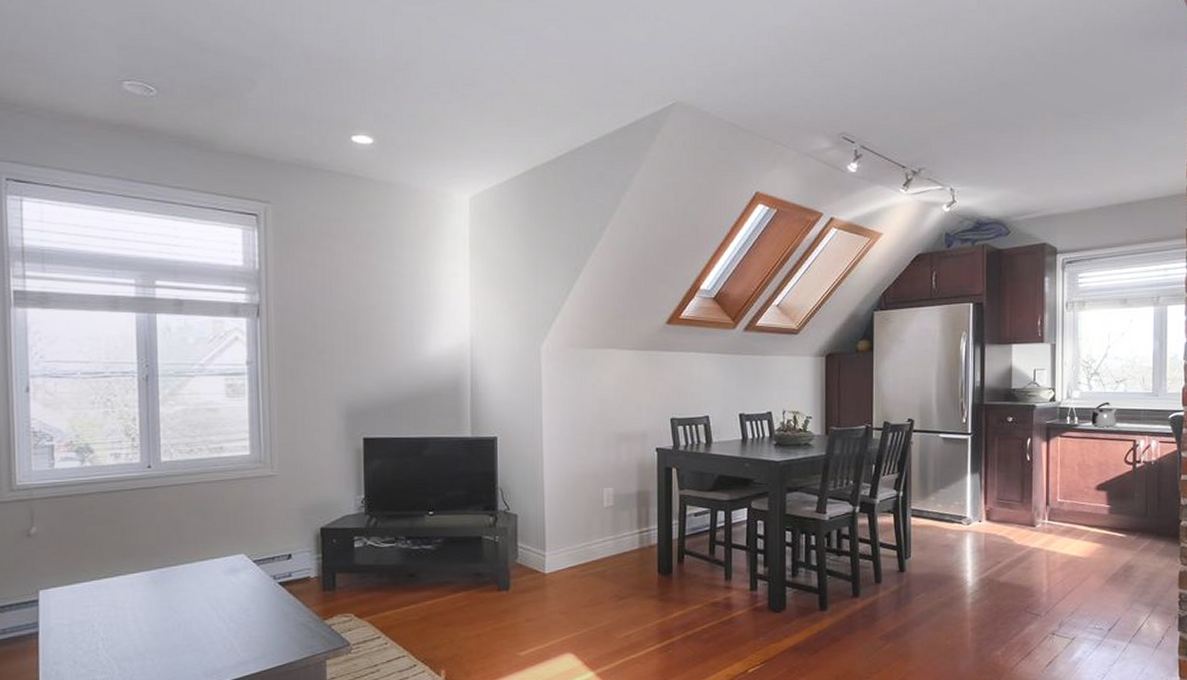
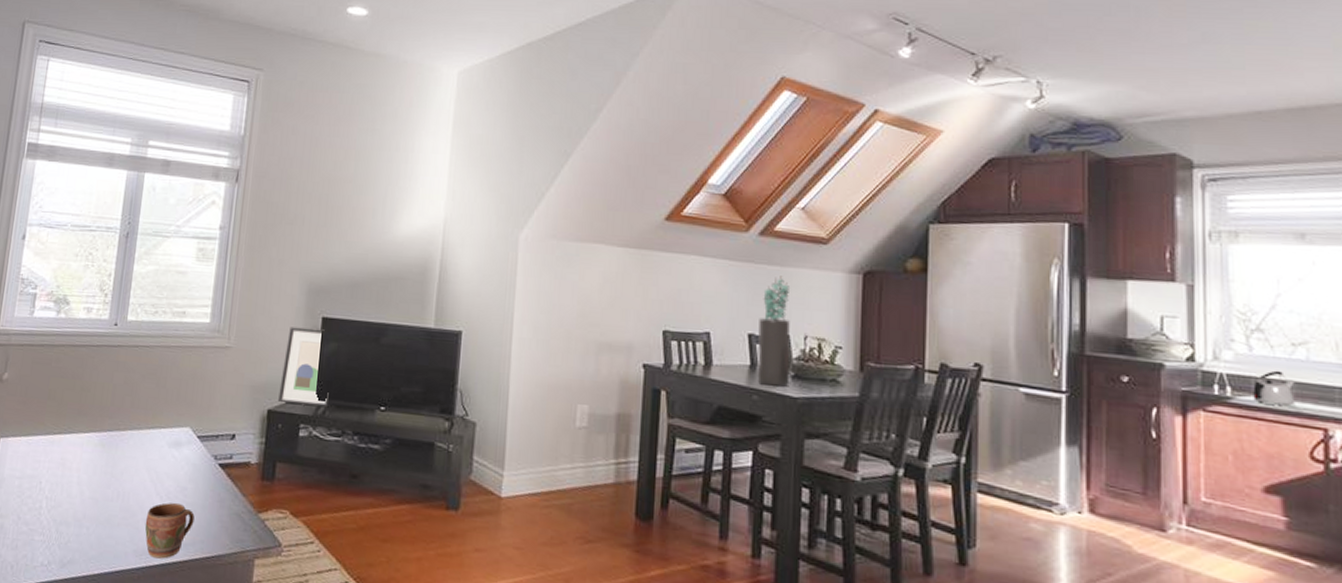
mug: none [211,624,261,675] -> present [144,502,195,559]
picture frame: none [329,449,380,520] -> present [278,327,330,408]
vase: none [747,363,772,455] -> present [757,276,790,388]

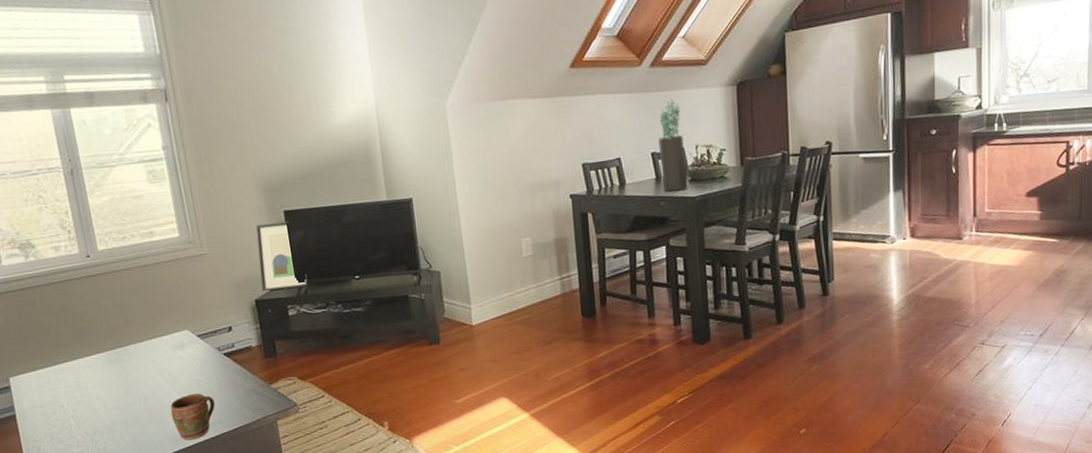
kettle: present [1253,370,1295,406] -> none [1021,104,1049,132]

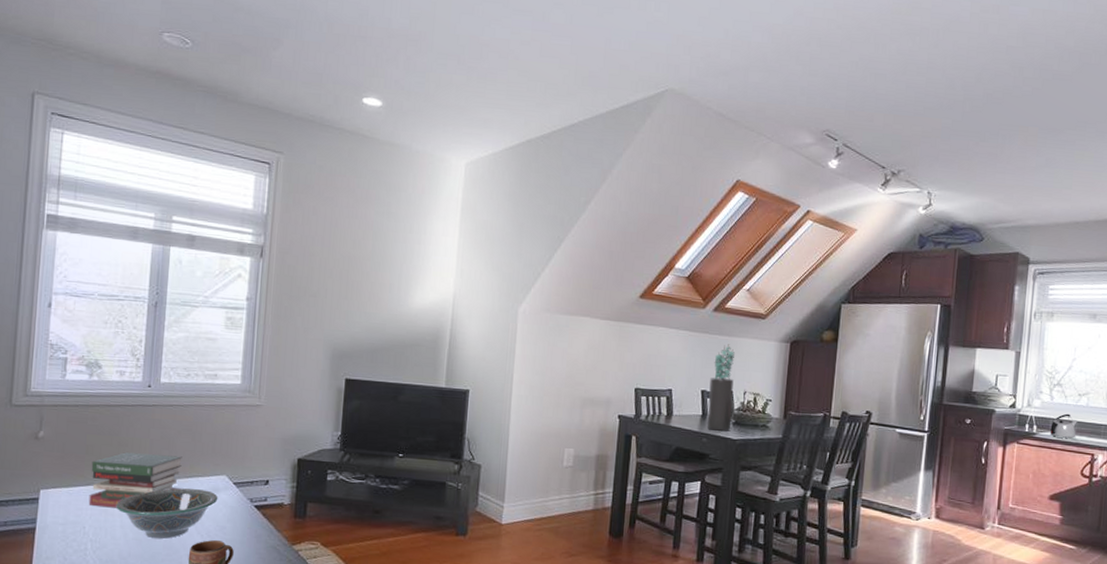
books: none [51,319,147,385] -> present [88,452,182,508]
decorative bowl: none [87,347,186,403] -> present [116,488,218,539]
picture frame: present [256,221,309,292] -> none [307,387,354,456]
kettle: none [1021,104,1049,132] -> present [1050,413,1077,439]

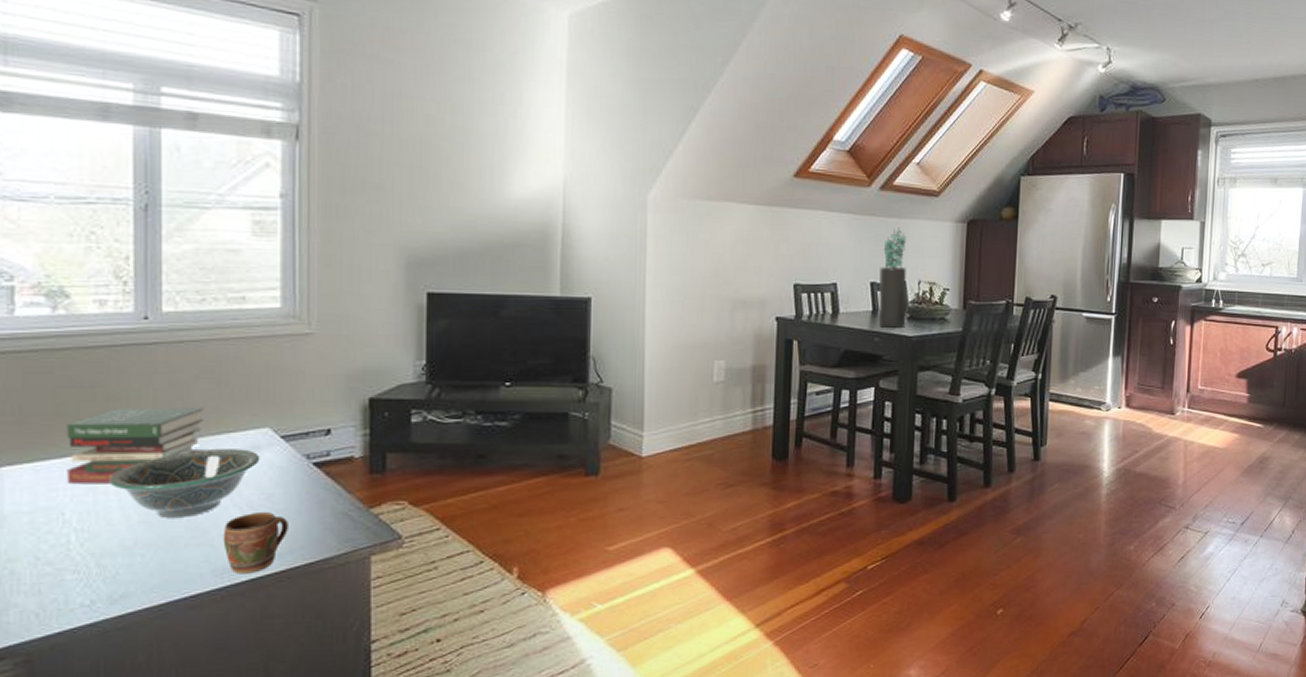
kettle: present [1050,413,1077,439] -> none [1236,285,1262,313]

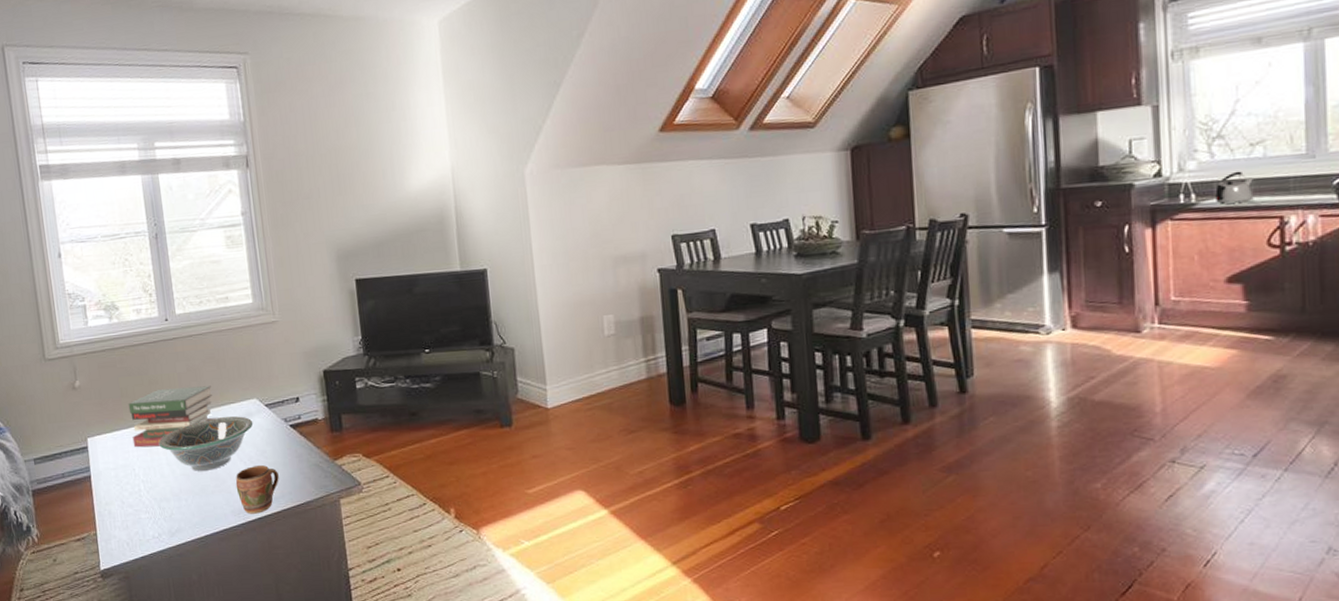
vase: present [878,227,906,329] -> none [759,165,792,269]
kettle: none [1236,285,1262,313] -> present [1215,171,1254,205]

